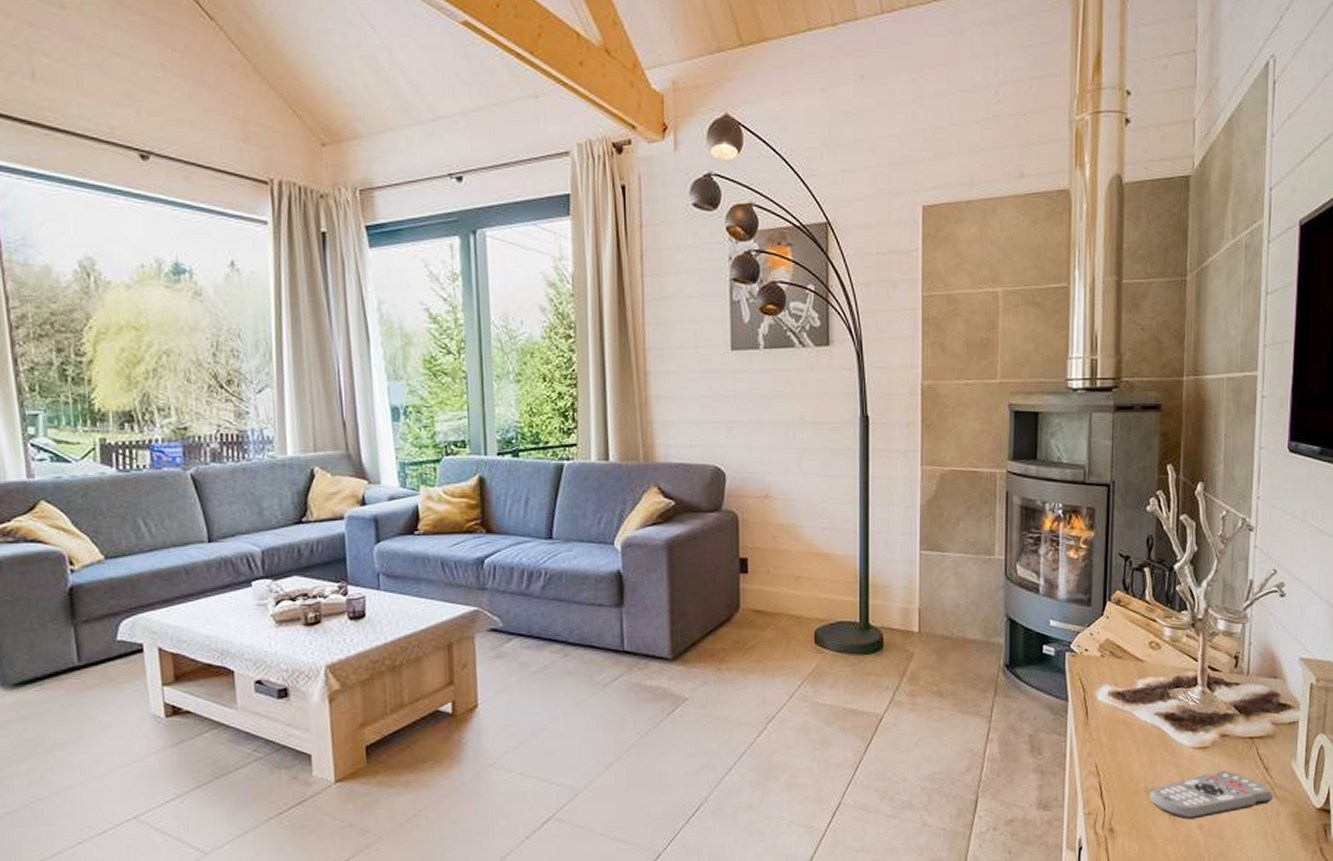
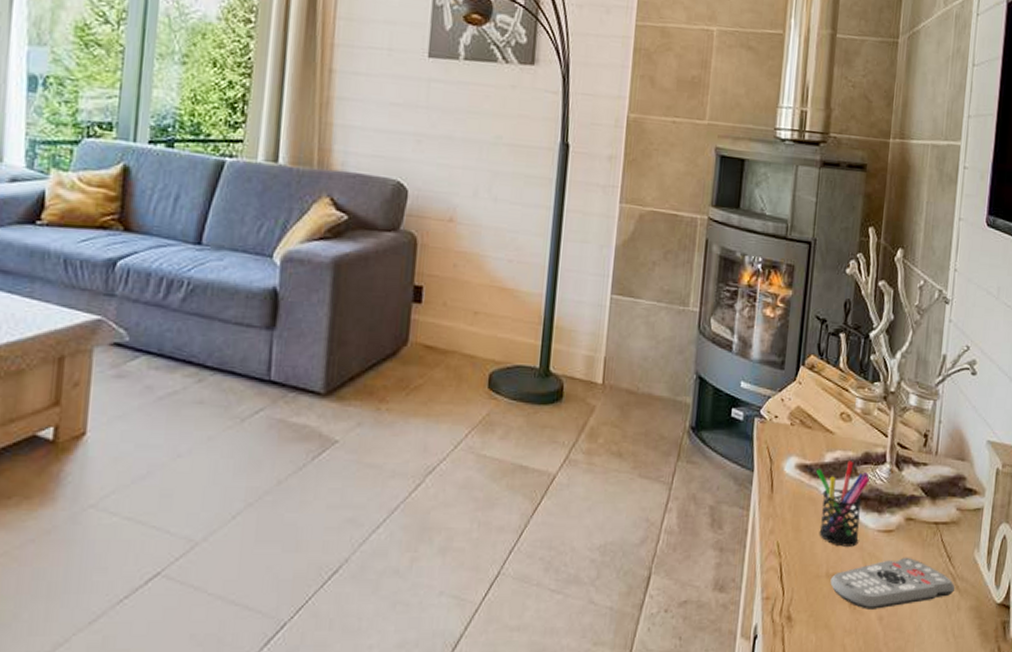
pen holder: none [1128,685,1183,764] -> present [815,461,871,547]

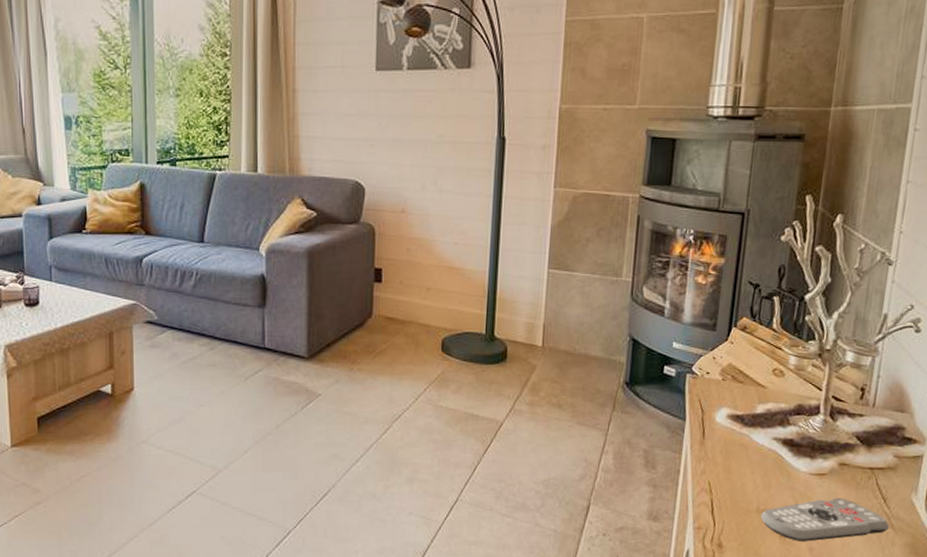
pen holder: present [815,461,871,547] -> none [747,412,803,487]

